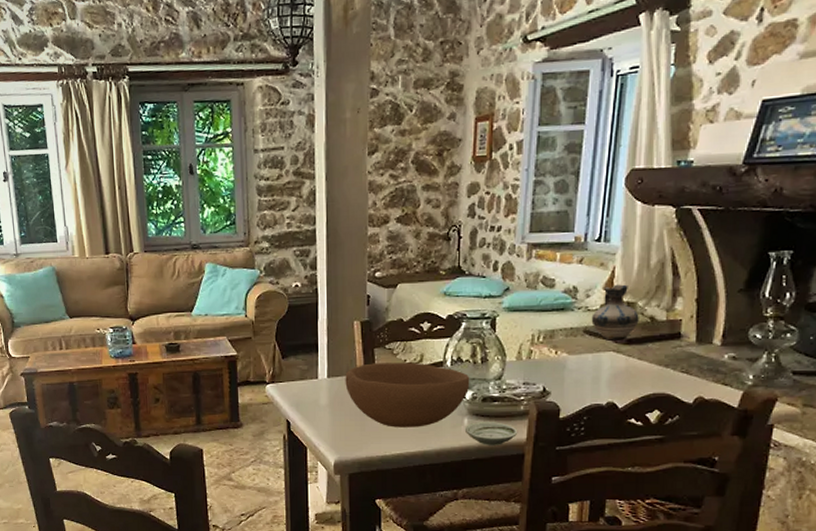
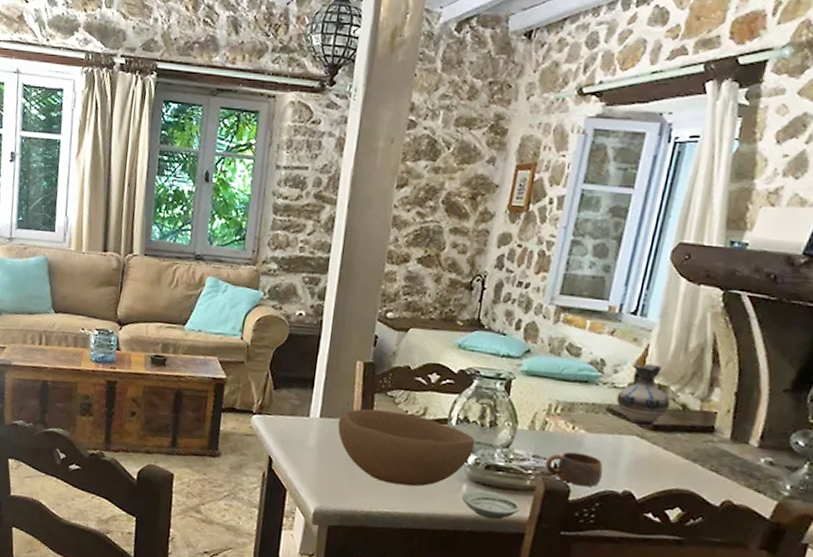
cup: none [535,374,586,404] -> present [545,451,603,487]

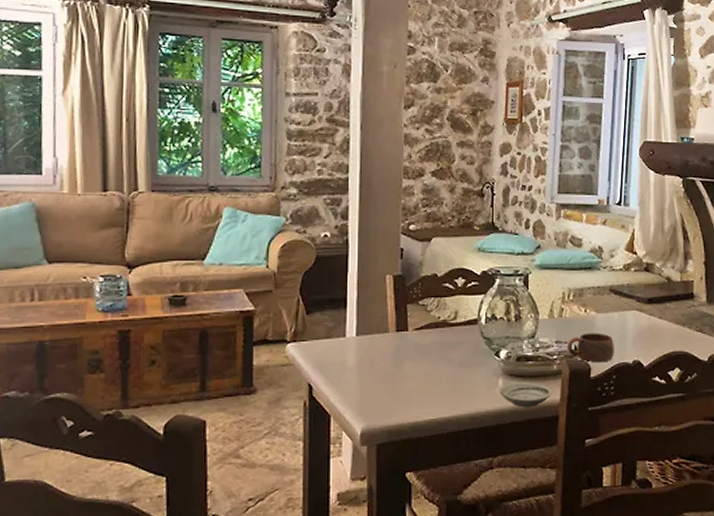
bowl: present [337,409,475,487] -> none [375,320,504,390]
ceramic jug: present [616,363,670,426] -> none [616,246,657,300]

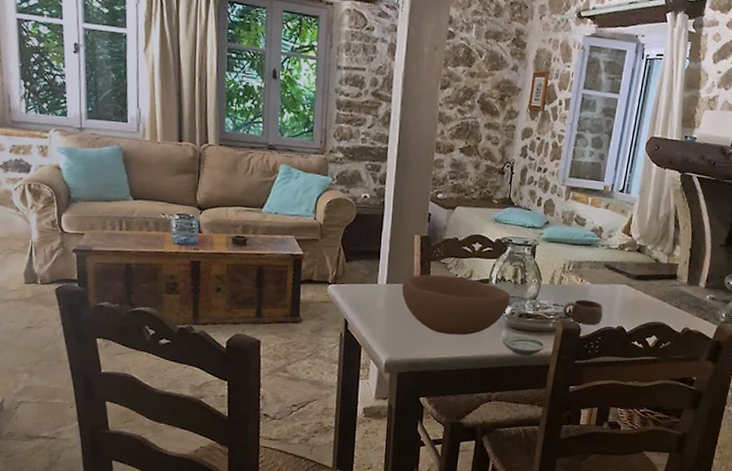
bowl: none [375,320,504,390] -> present [402,274,511,335]

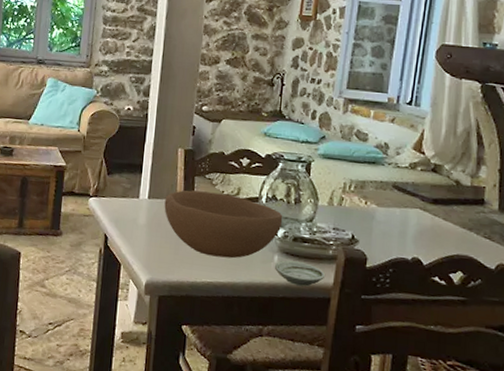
cup: present [562,299,603,325] -> none [344,224,393,255]

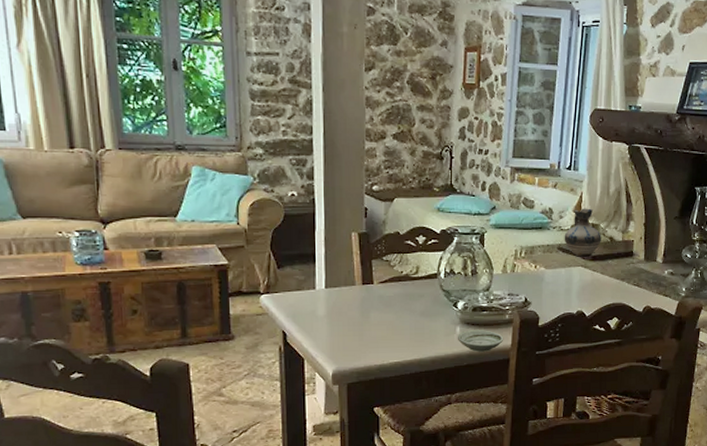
bowl: present [164,190,283,259] -> none [343,274,462,337]
ceramic jug: none [400,146,445,200] -> present [564,208,601,257]

